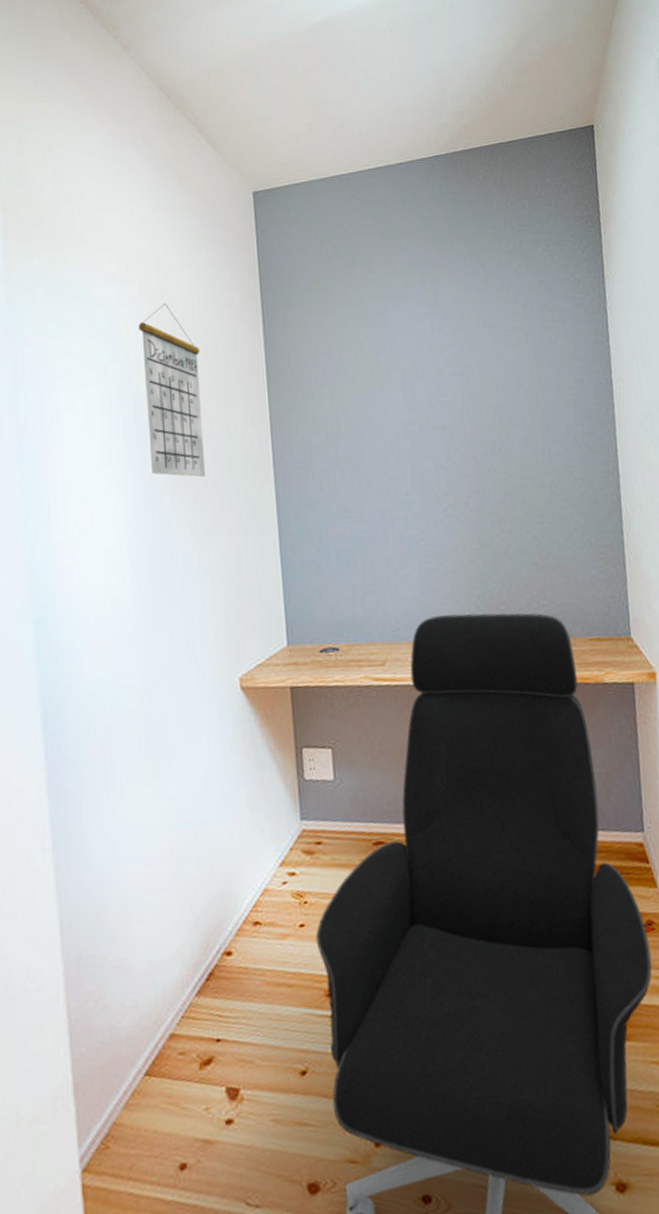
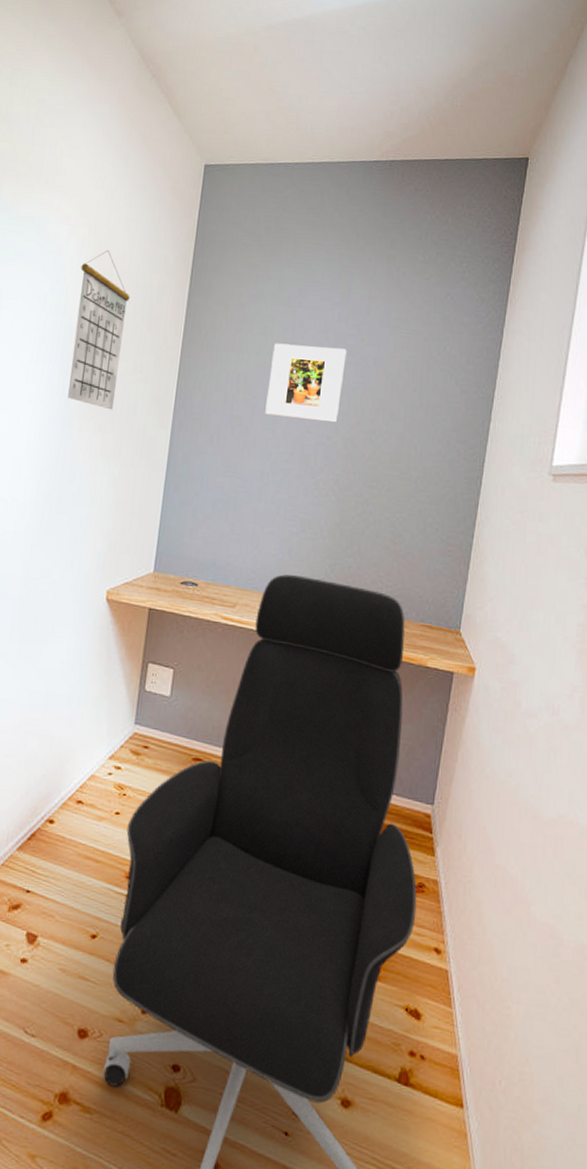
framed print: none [368,360,454,448] -> present [265,343,347,423]

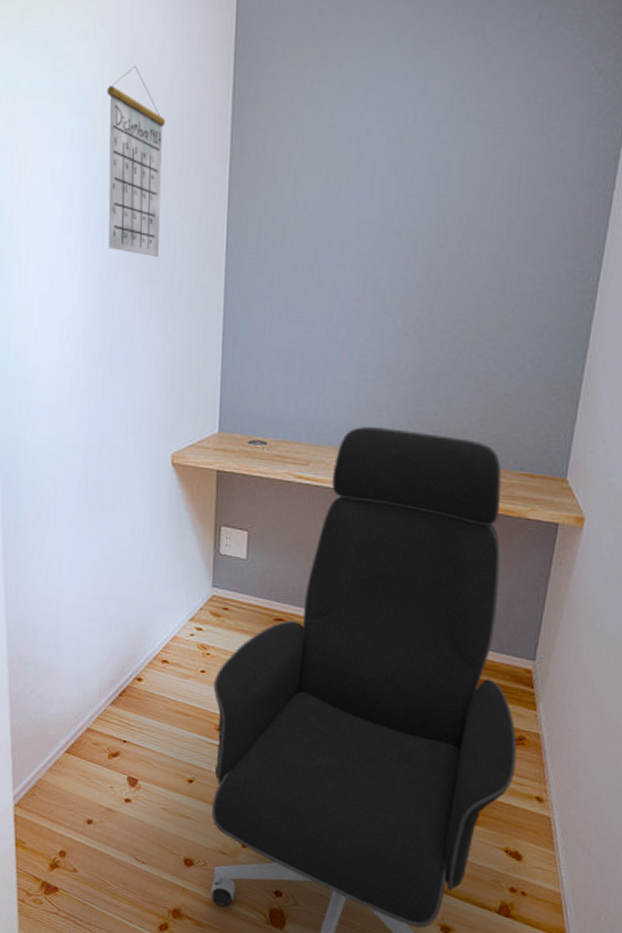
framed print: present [265,343,347,423] -> none [330,156,426,249]

